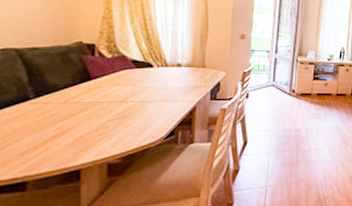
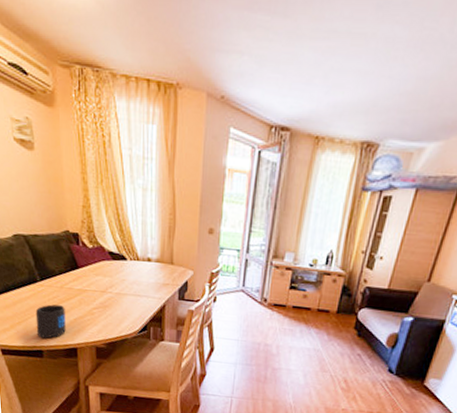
mug: none [19,123,68,166] -> present [35,304,66,339]

